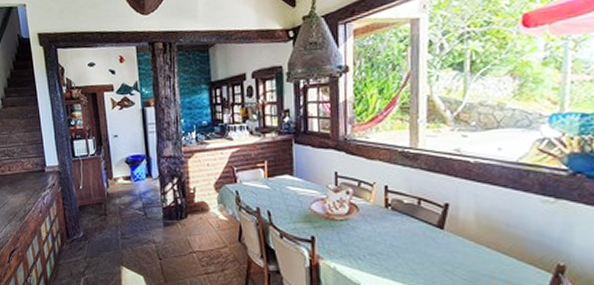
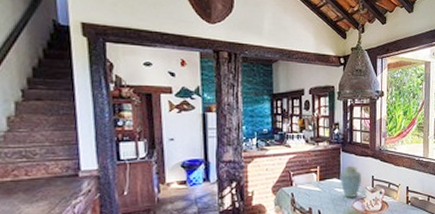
vase: none [292,160,321,197] -> present [340,166,361,198]

